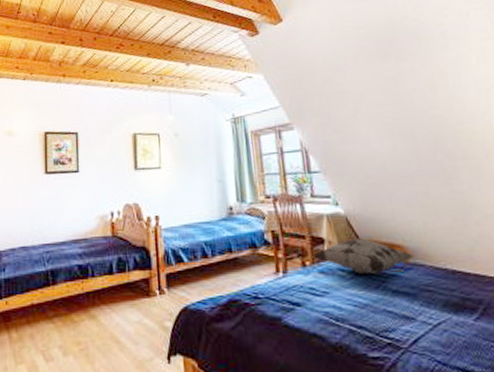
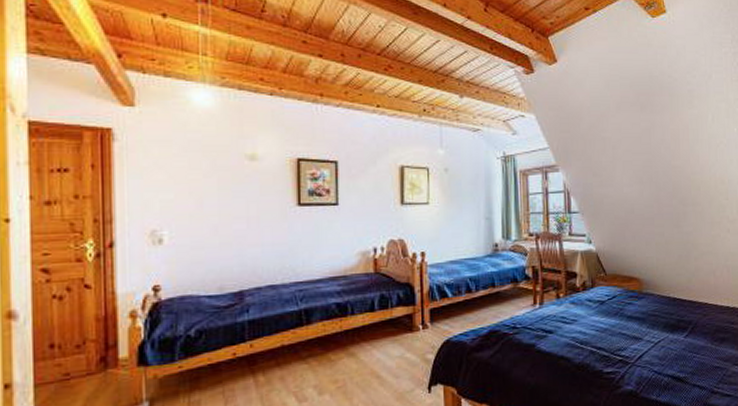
decorative pillow: present [313,238,416,275] -> none [567,272,648,304]

